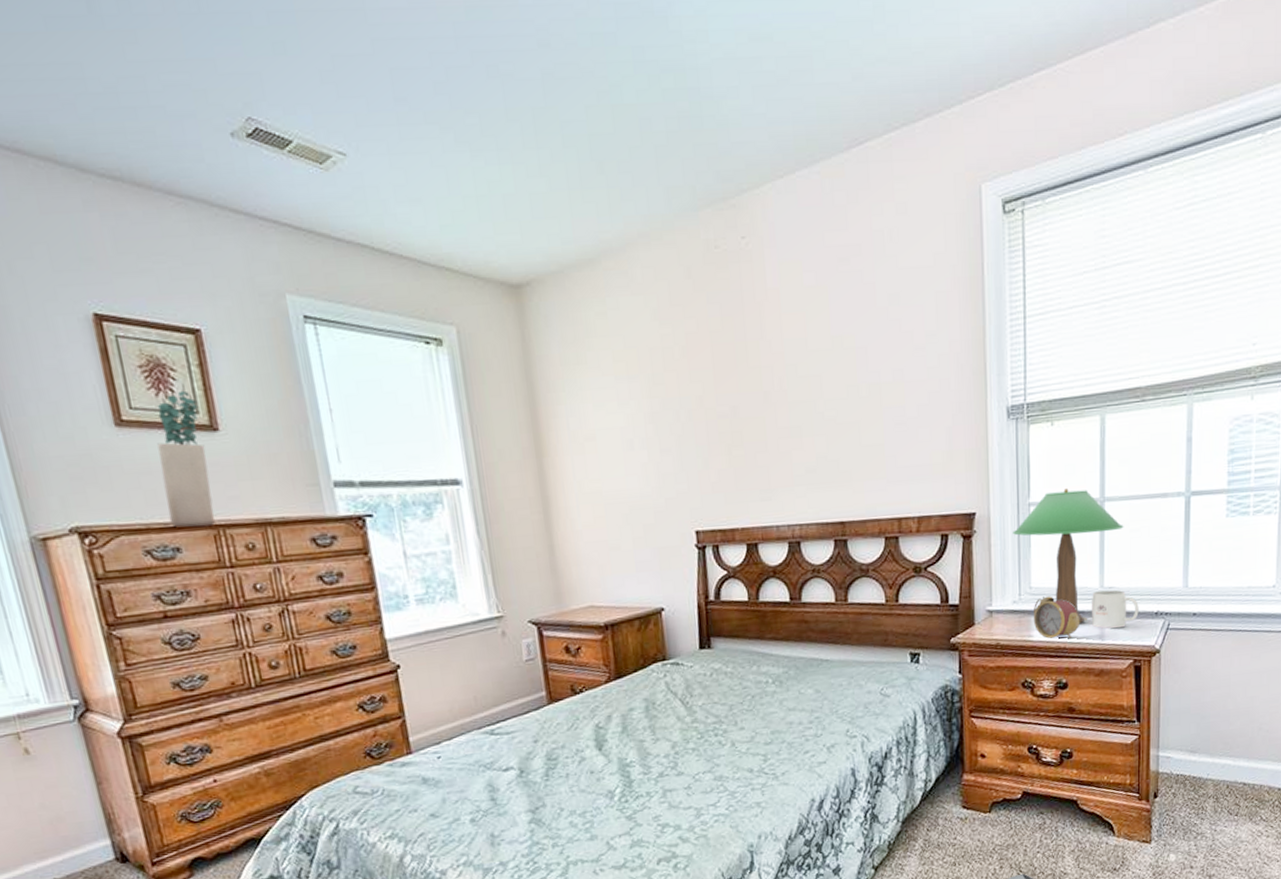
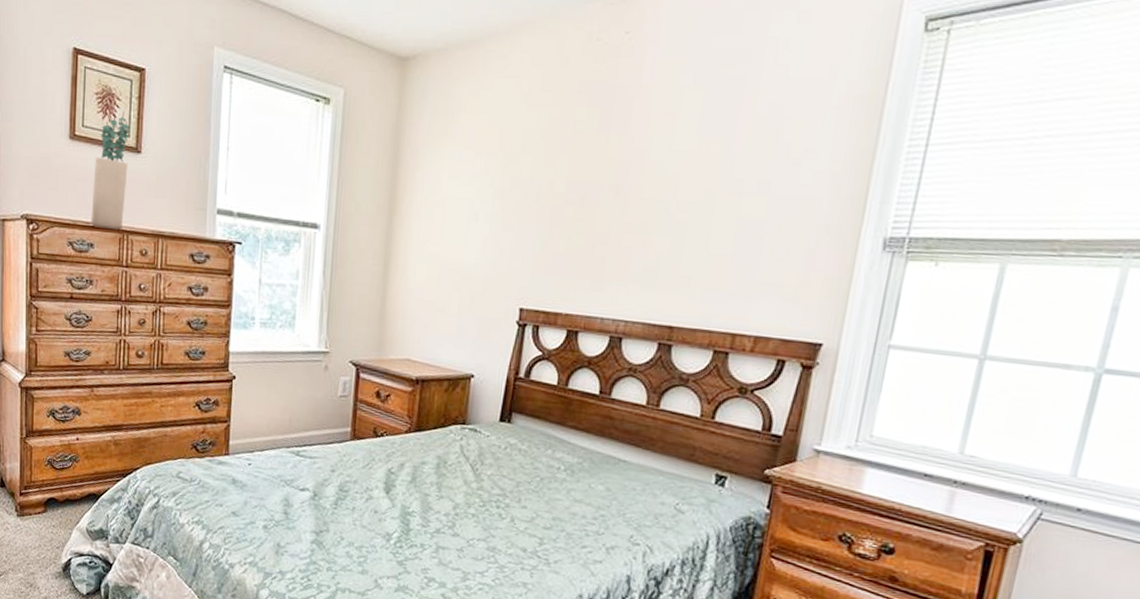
table lamp: present [1013,488,1124,623] -> none [862,337,1005,488]
alarm clock: present [1033,596,1080,639] -> none [866,449,926,502]
mug: present [1091,589,1139,630] -> none [940,456,1006,505]

